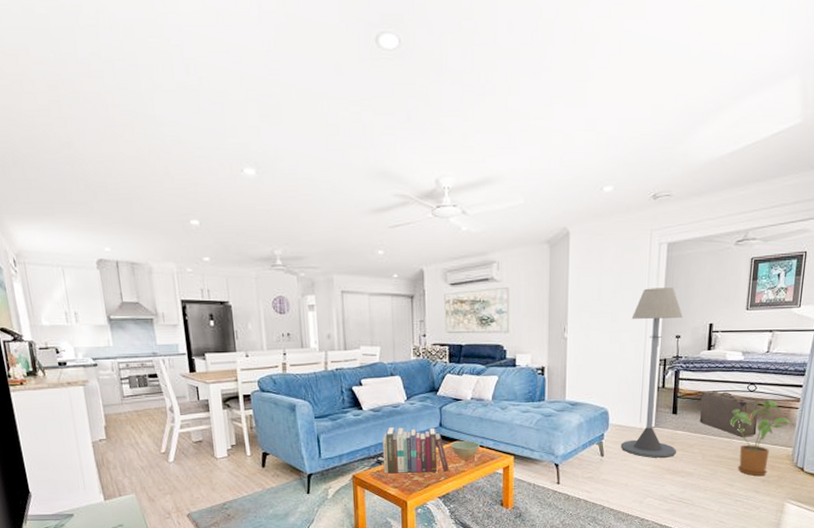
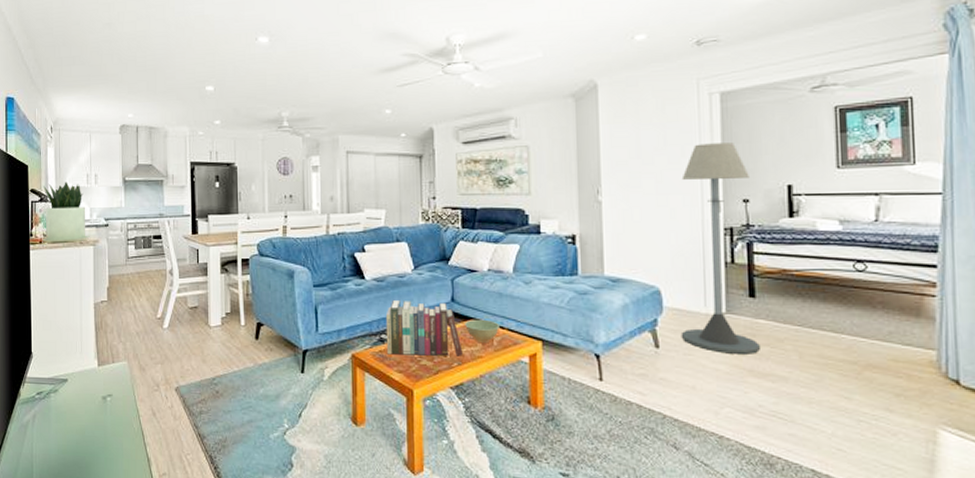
planter: none [15,320,78,384] -> present [42,181,90,243]
suitcase: present [699,391,758,437] -> none [787,269,876,332]
house plant: present [729,400,794,477] -> none [833,284,933,389]

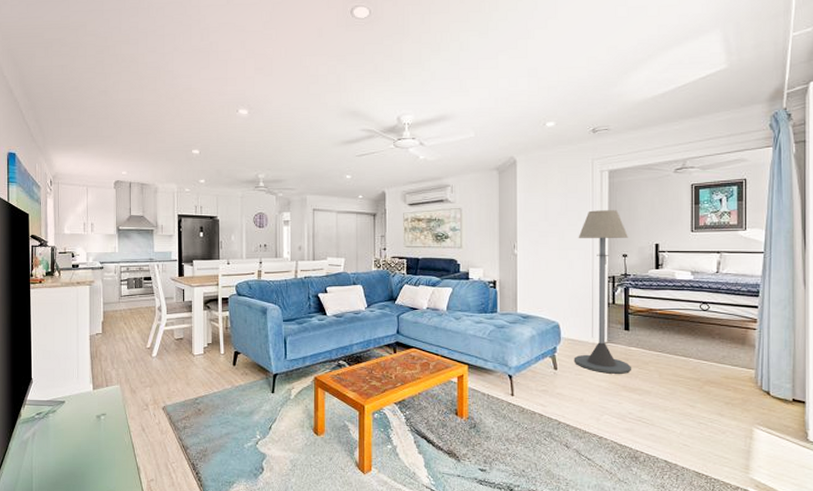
planter: present [42,181,90,243] -> none [41,229,86,283]
books: present [385,299,463,356] -> none [343,332,405,378]
bowl: present [465,319,499,344] -> none [407,347,435,368]

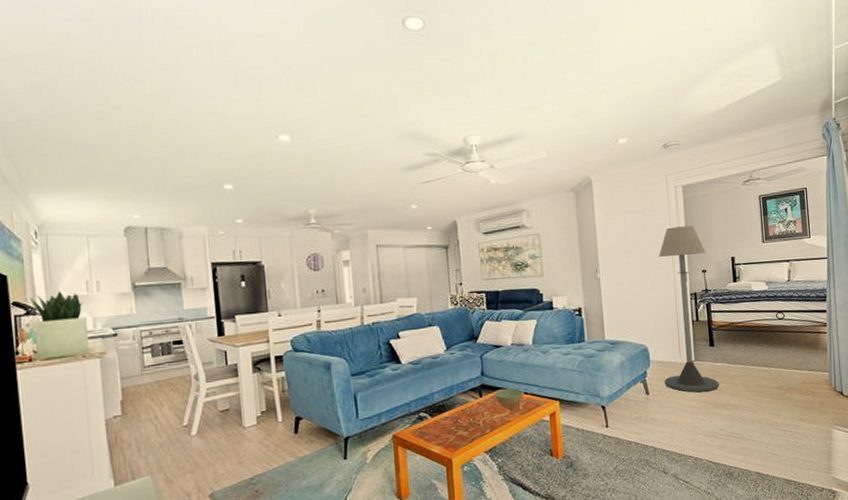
planter: none [41,229,86,283] -> present [30,291,95,361]
bowl: none [407,347,435,368] -> present [494,387,524,410]

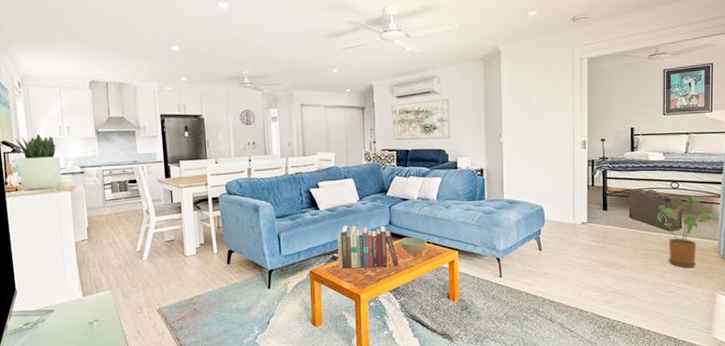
books: none [422,377,494,430] -> present [337,225,399,269]
floor lamp: present [658,225,719,393] -> none [556,96,609,252]
suitcase: none [734,321,792,365] -> present [628,188,683,231]
house plant: none [765,326,825,404] -> present [657,196,717,268]

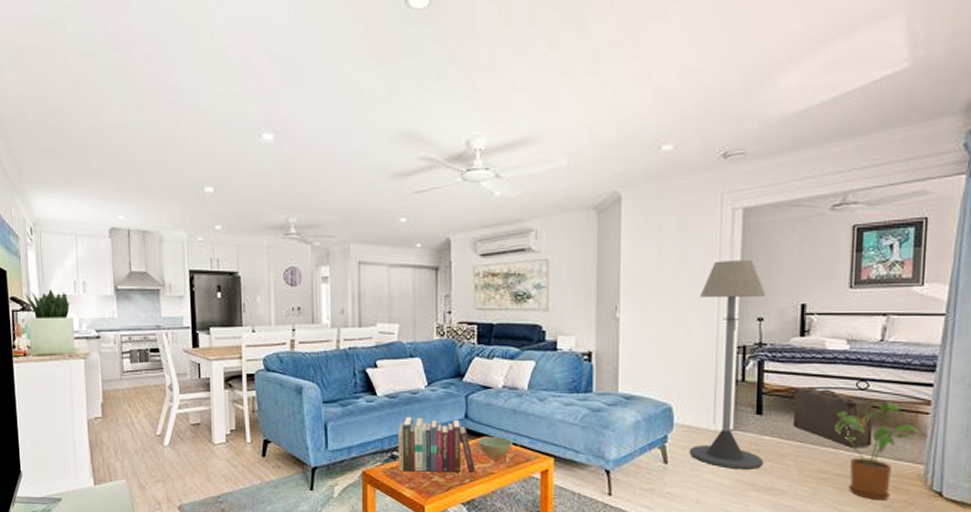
floor lamp: none [556,96,609,252] -> present [689,260,766,469]

